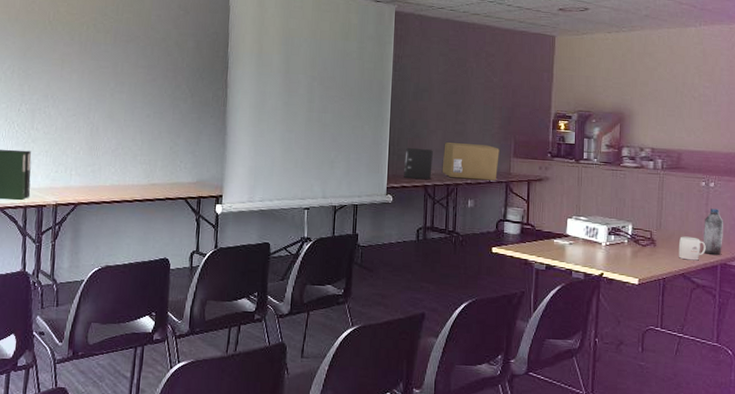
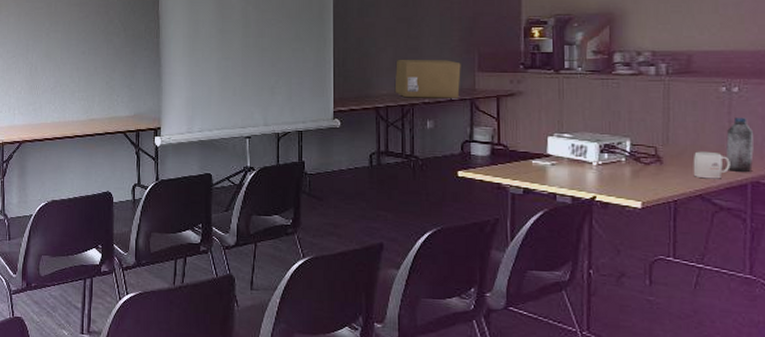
binder: present [404,148,433,180] -> none [352,69,384,102]

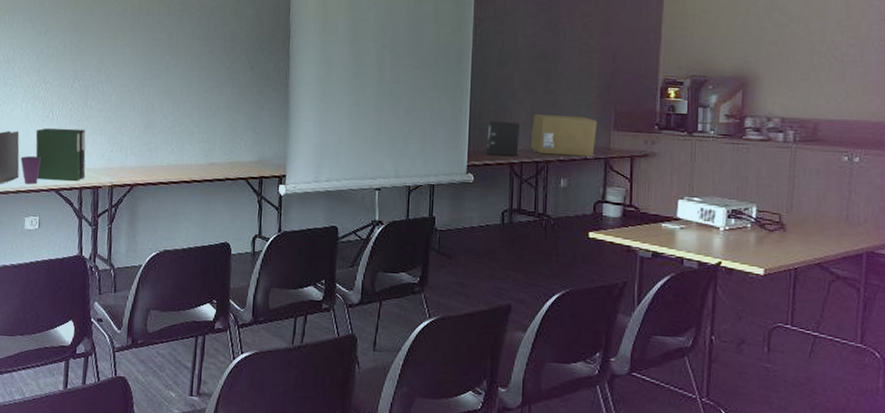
binder: none [352,69,384,102] -> present [486,121,520,157]
mug: present [693,151,731,179] -> none [813,220,848,248]
water bottle: present [725,117,754,172] -> none [844,187,870,242]

